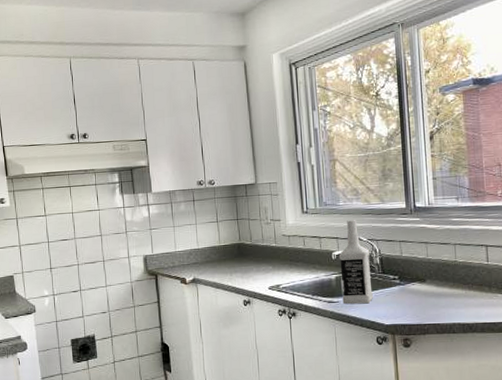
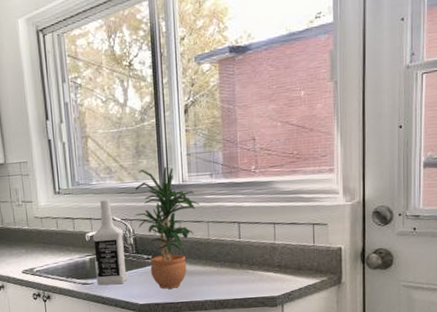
potted plant: none [381,189,446,310] -> present [135,166,199,289]

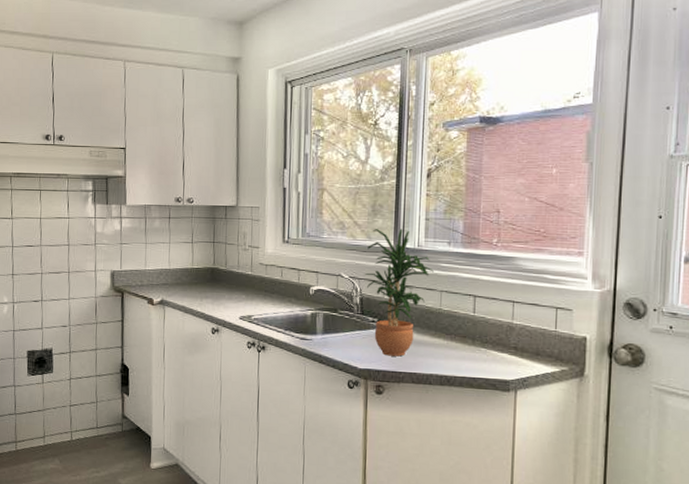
vodka: present [92,199,127,286] -> none [316,255,351,345]

